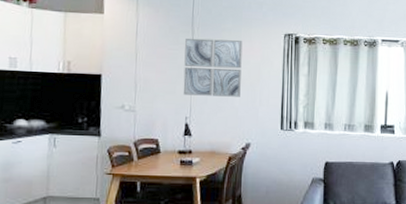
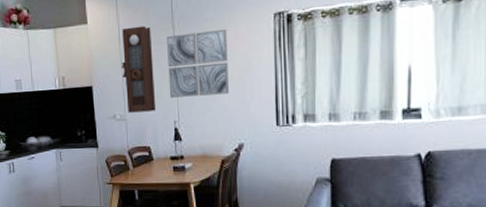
pendulum clock: none [135,24,170,106] -> present [121,25,156,113]

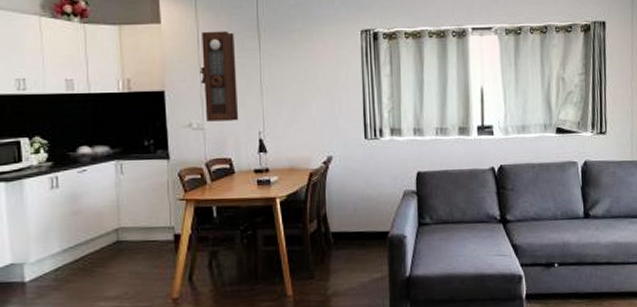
wall art: present [167,28,229,98] -> none [252,41,317,107]

